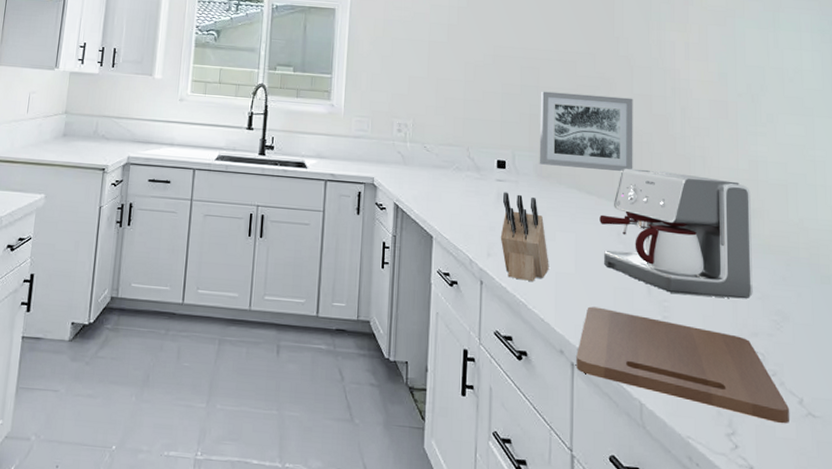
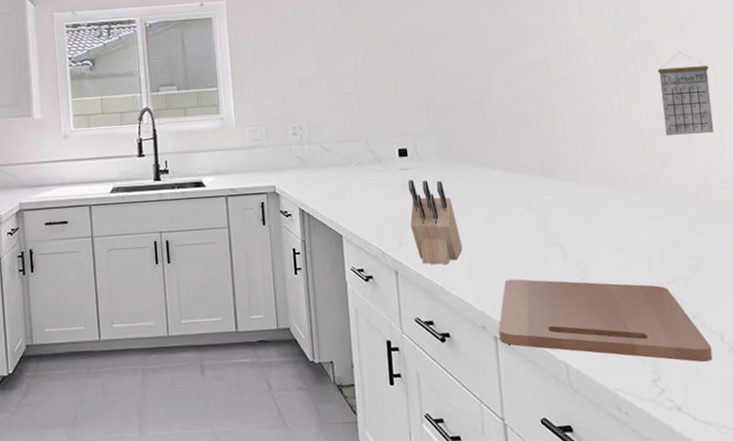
wall art: present [539,91,633,171] -> none [434,65,537,147]
coffee maker: present [599,168,753,299] -> none [508,134,667,254]
calendar: none [757,107,808,192] -> present [657,51,714,136]

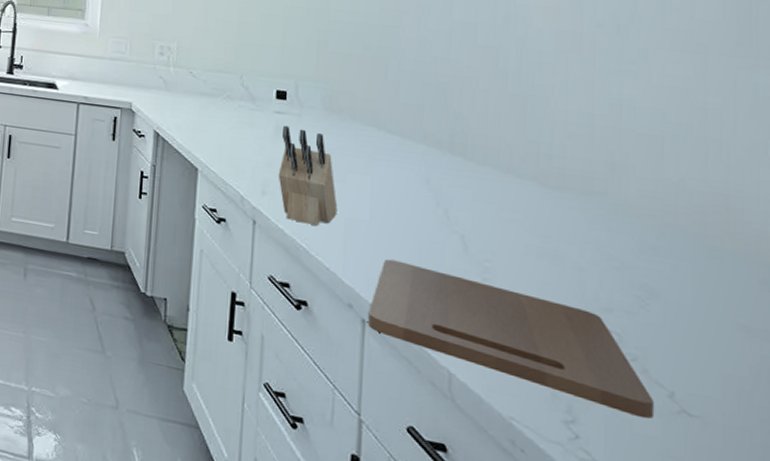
calendar: present [657,51,714,136] -> none [623,42,697,146]

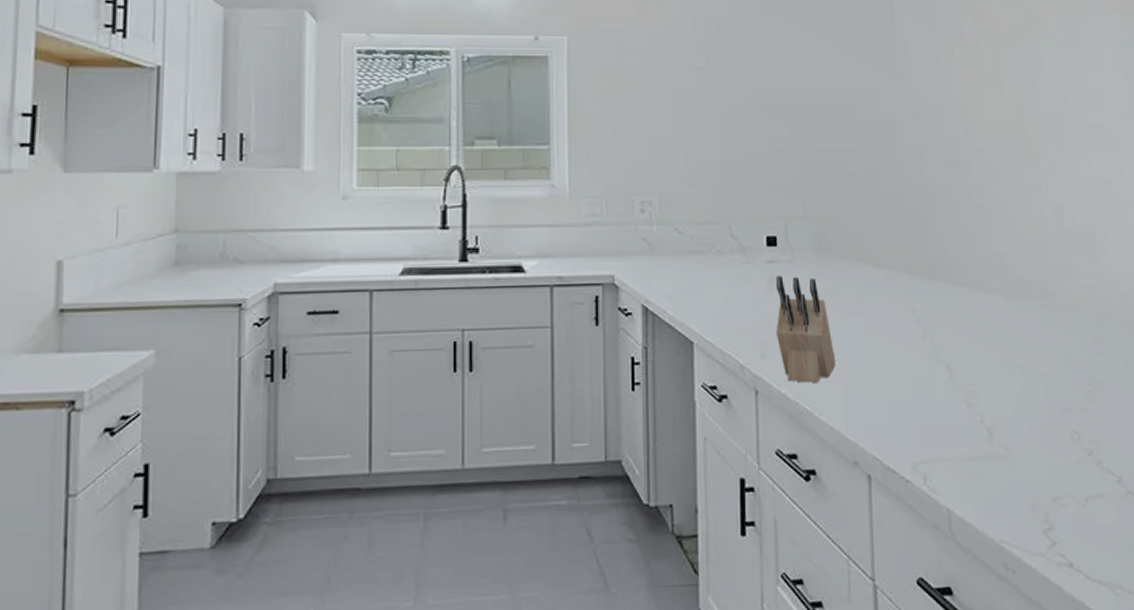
cutting board: present [368,259,653,419] -> none [873,403,1108,509]

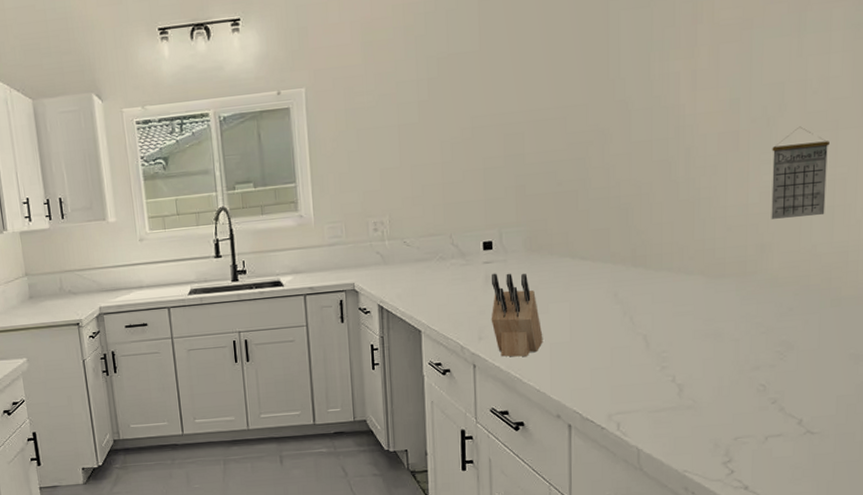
calendar: none [1060,140,1118,237] -> present [771,126,830,219]

